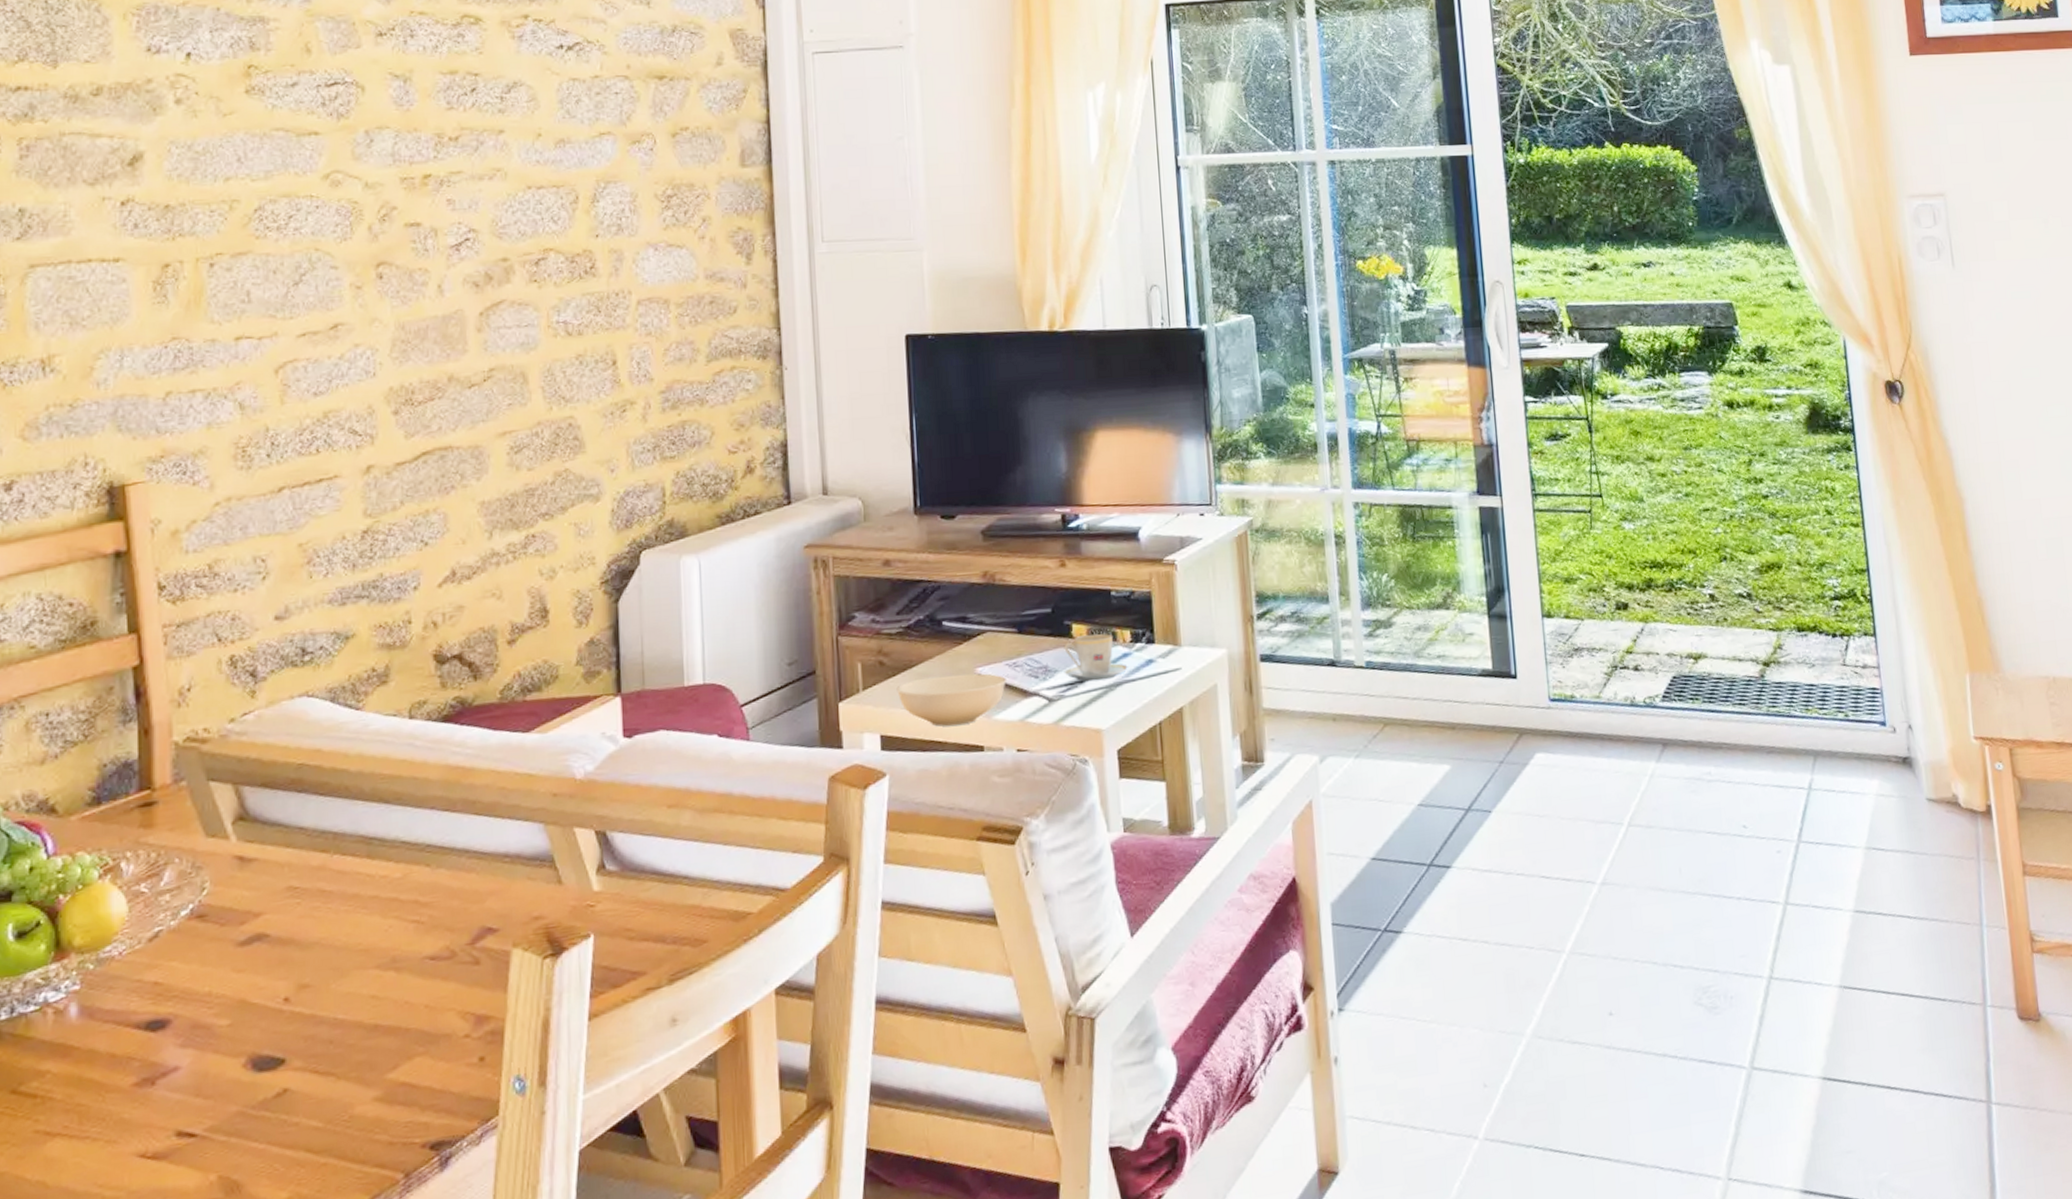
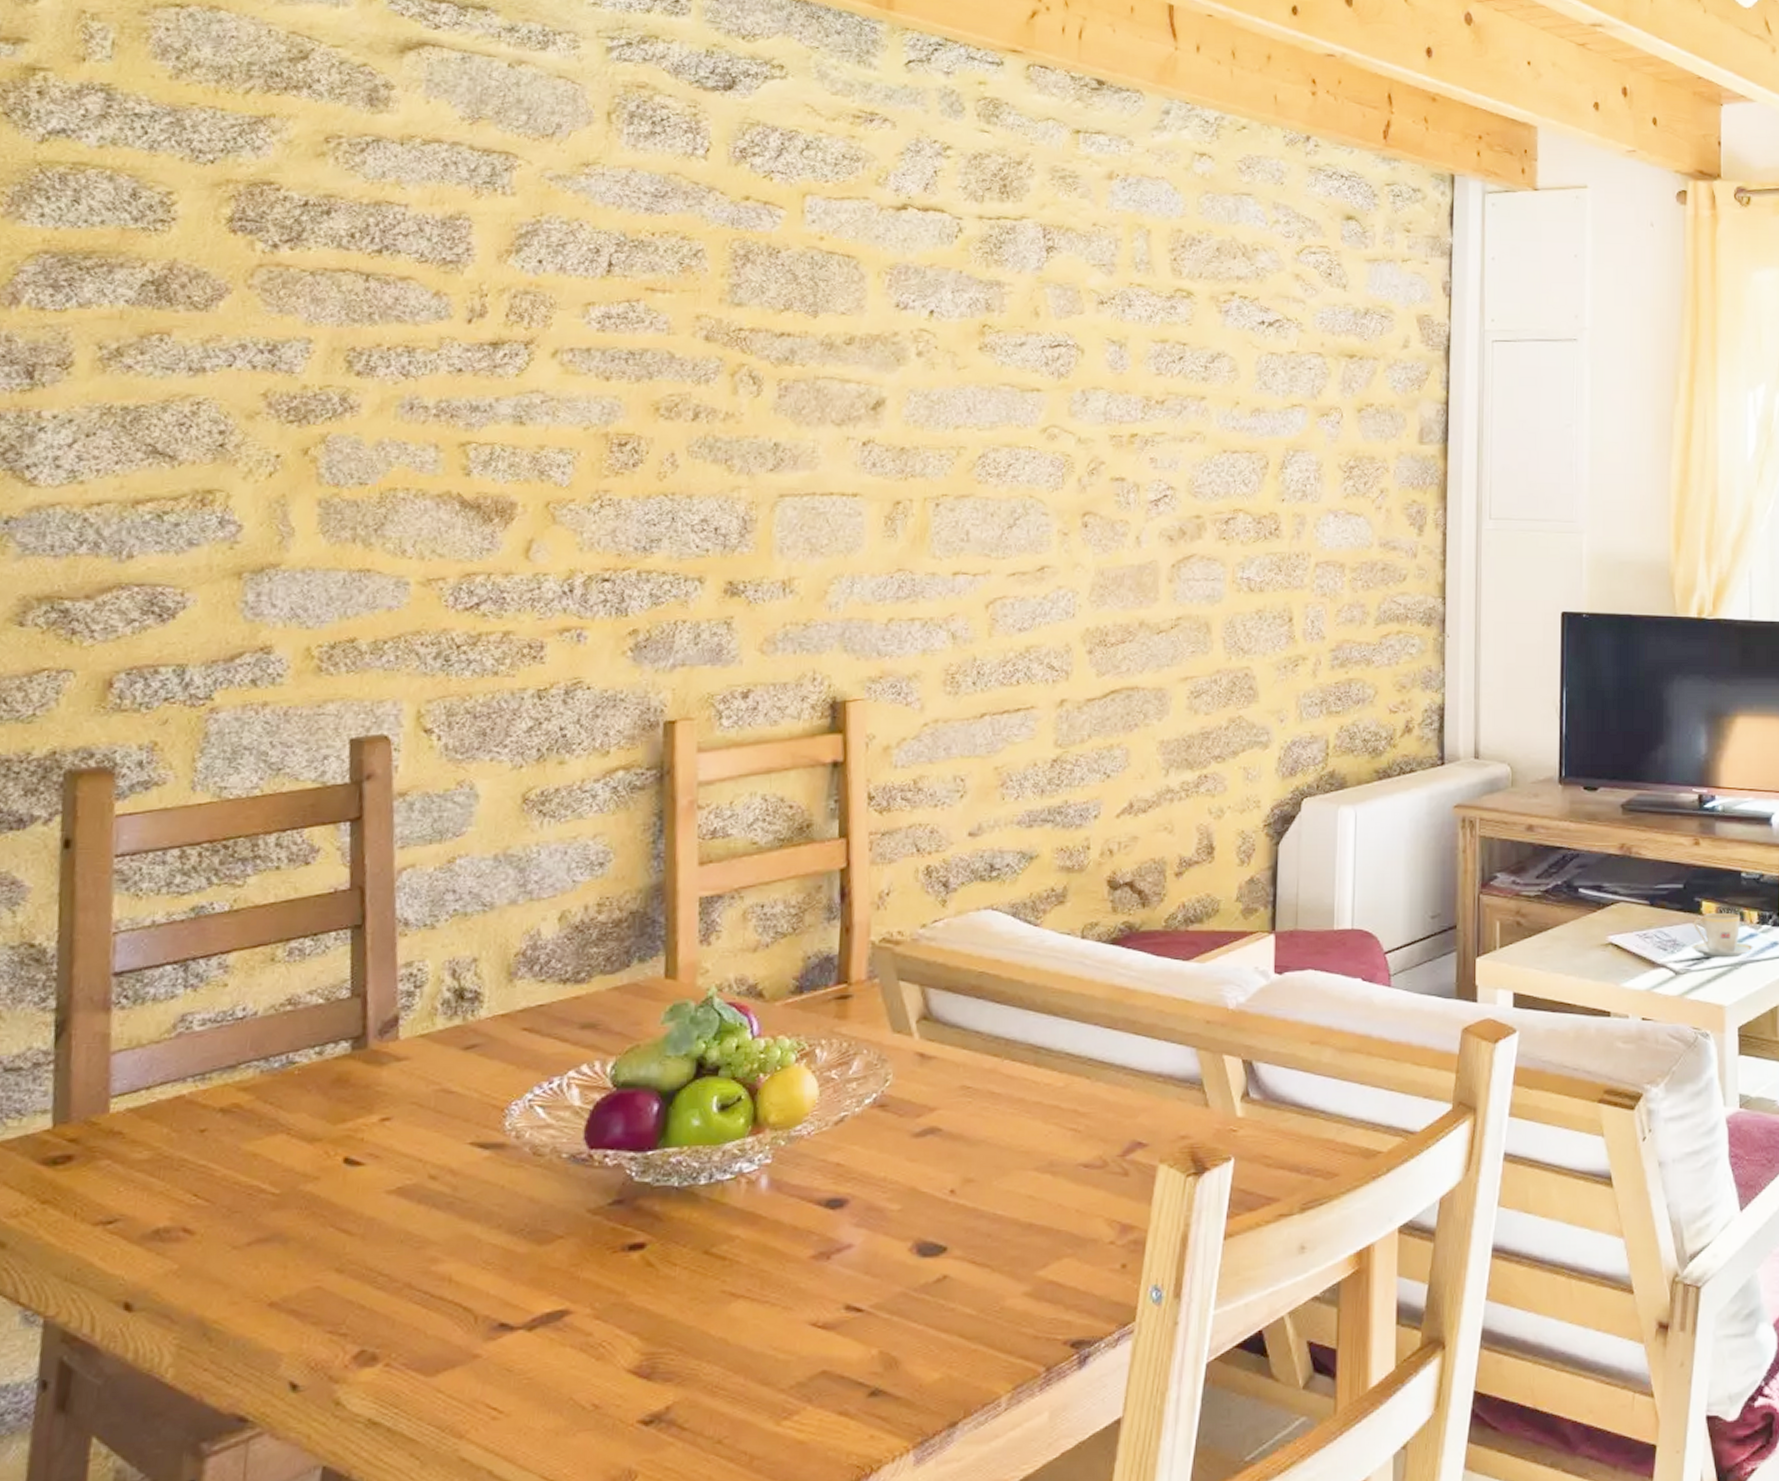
bowl: present [896,673,1006,727] -> none [1531,940,1636,989]

